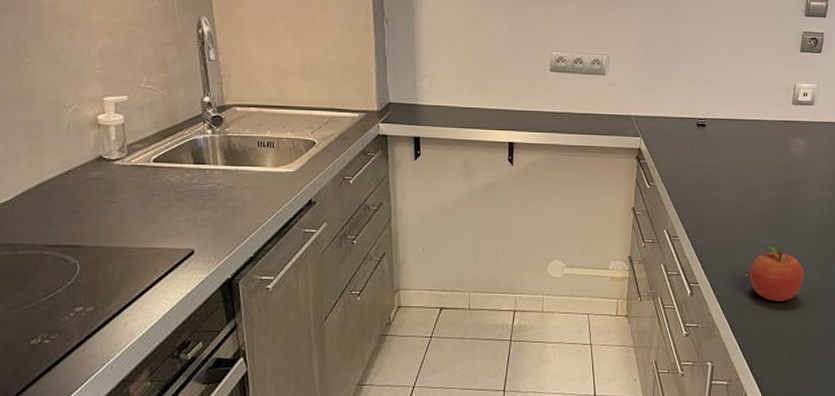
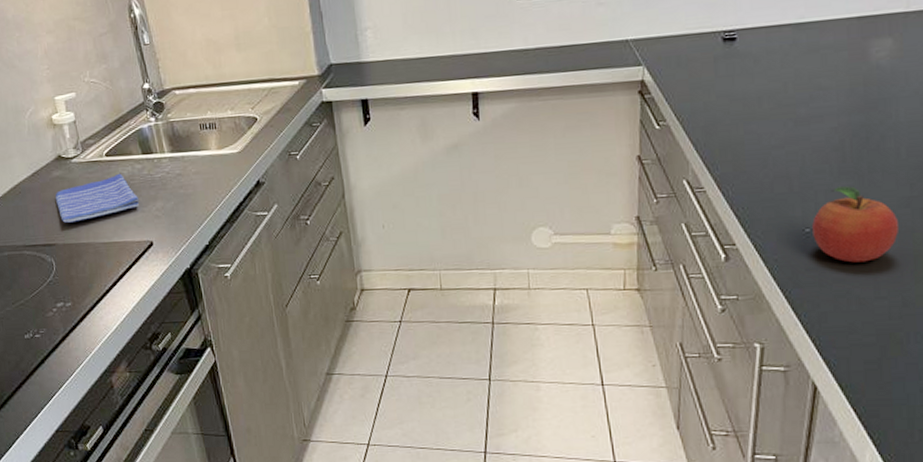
dish towel: none [90,180,185,225] -> present [56,173,140,223]

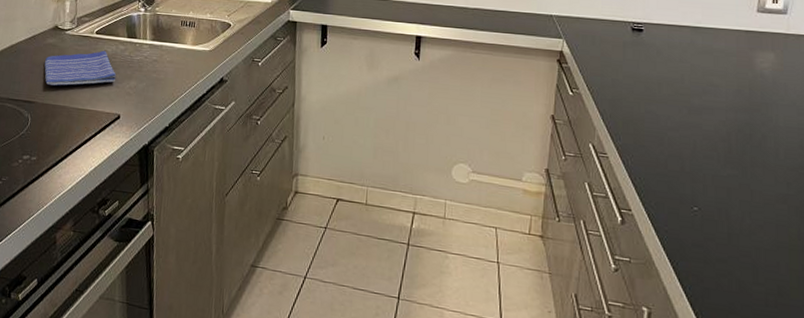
fruit: present [812,186,898,263] -> none [700,174,776,248]

